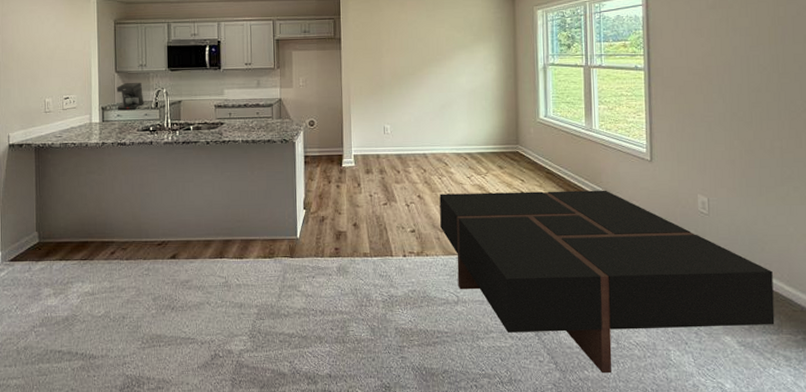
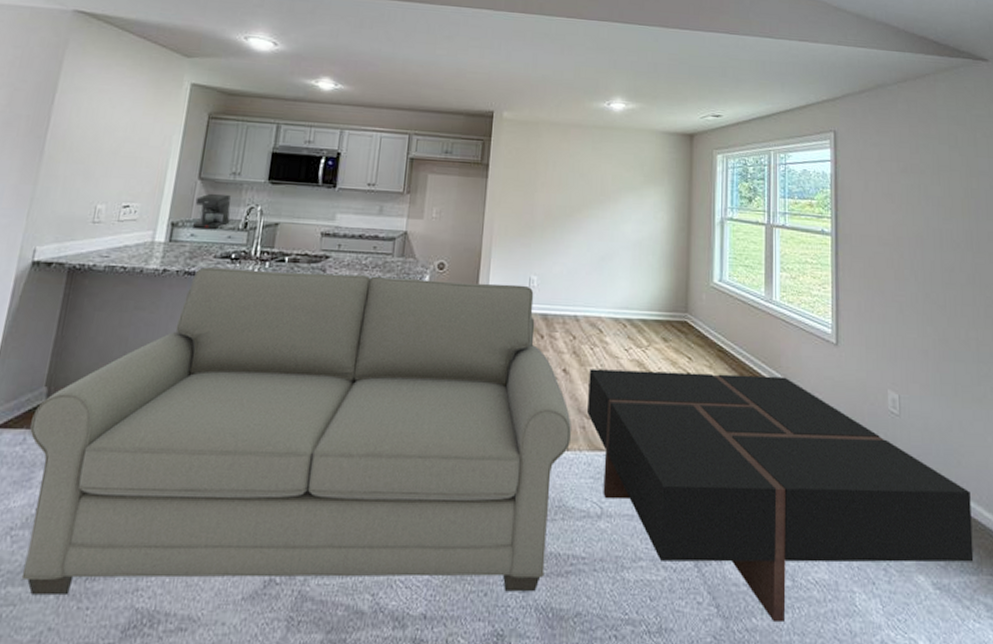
sofa: none [32,133,429,369] -> present [21,267,572,596]

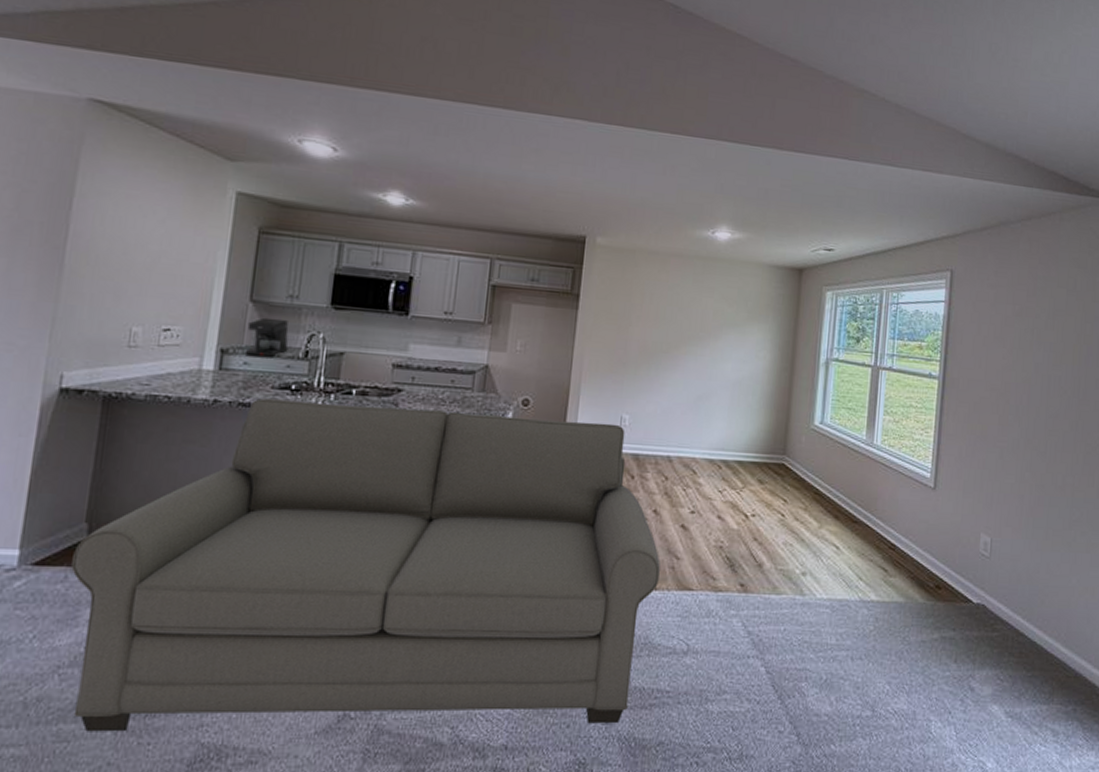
coffee table: present [586,369,974,623] -> none [676,510,1050,749]

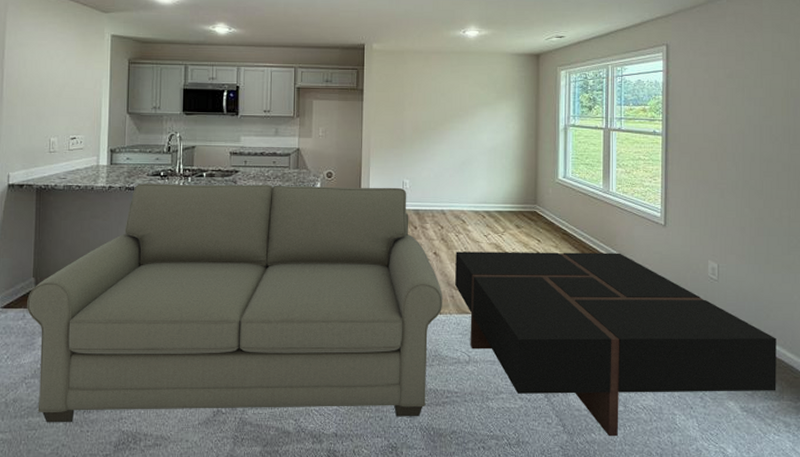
coffee maker: present [244,317,289,357] -> none [126,124,156,153]
coffee table: none [676,510,1050,749] -> present [454,251,777,437]

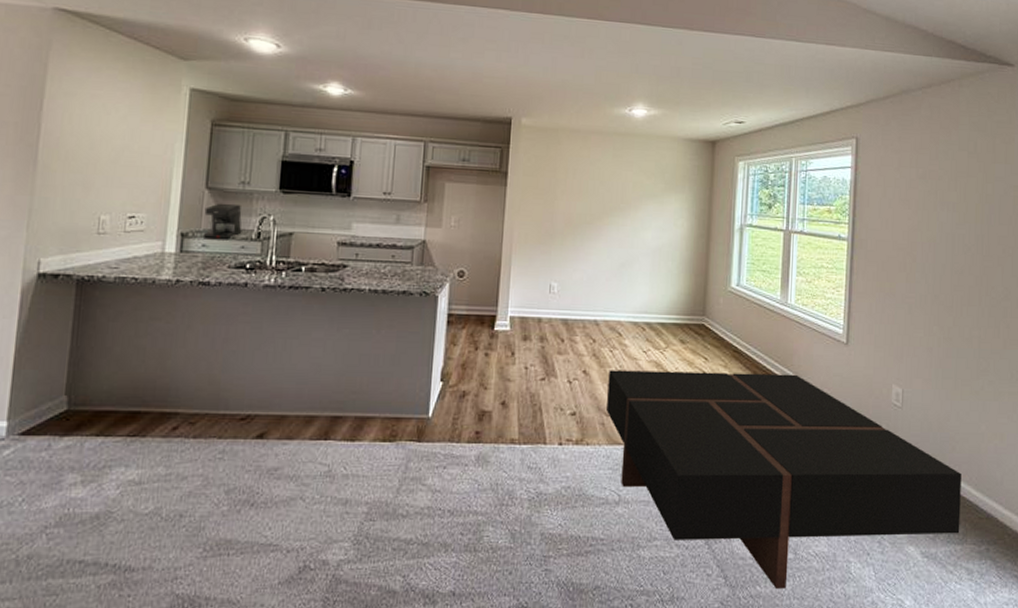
sofa: present [27,183,443,423] -> none [54,277,592,586]
coffee maker: none [126,124,156,153] -> present [202,203,242,239]

